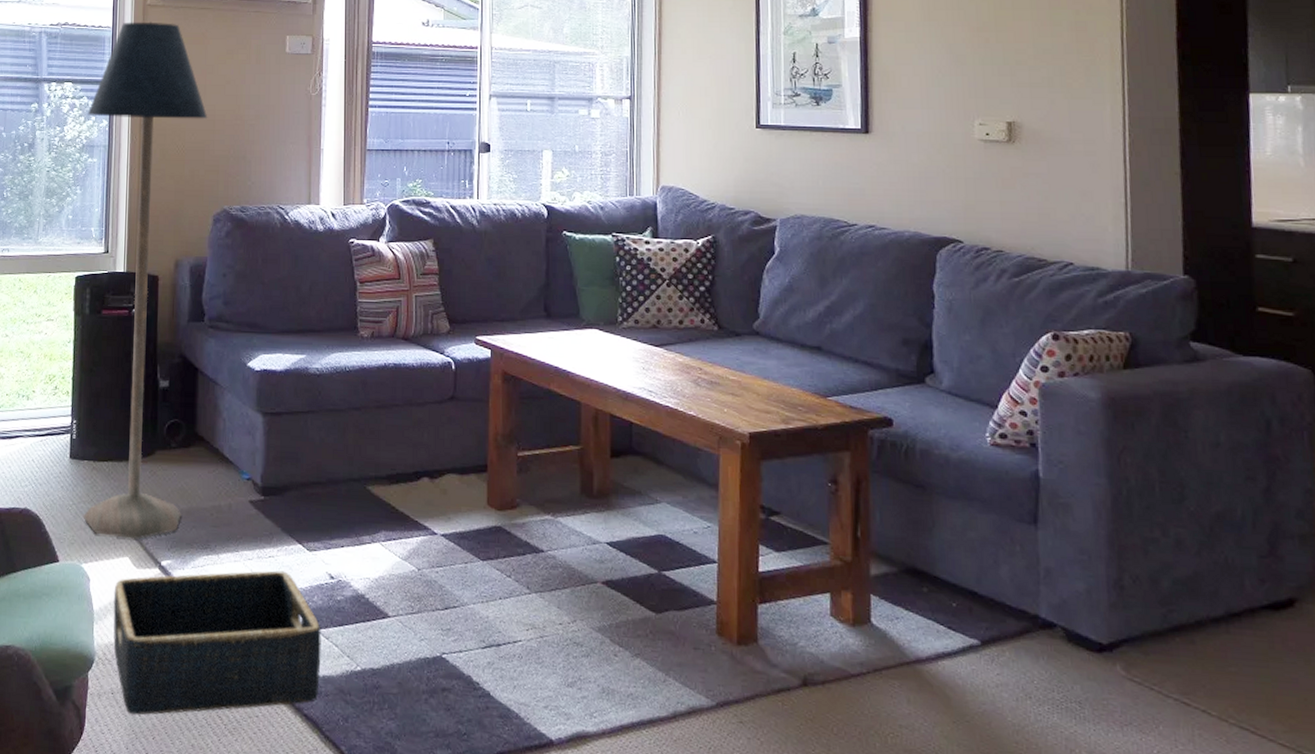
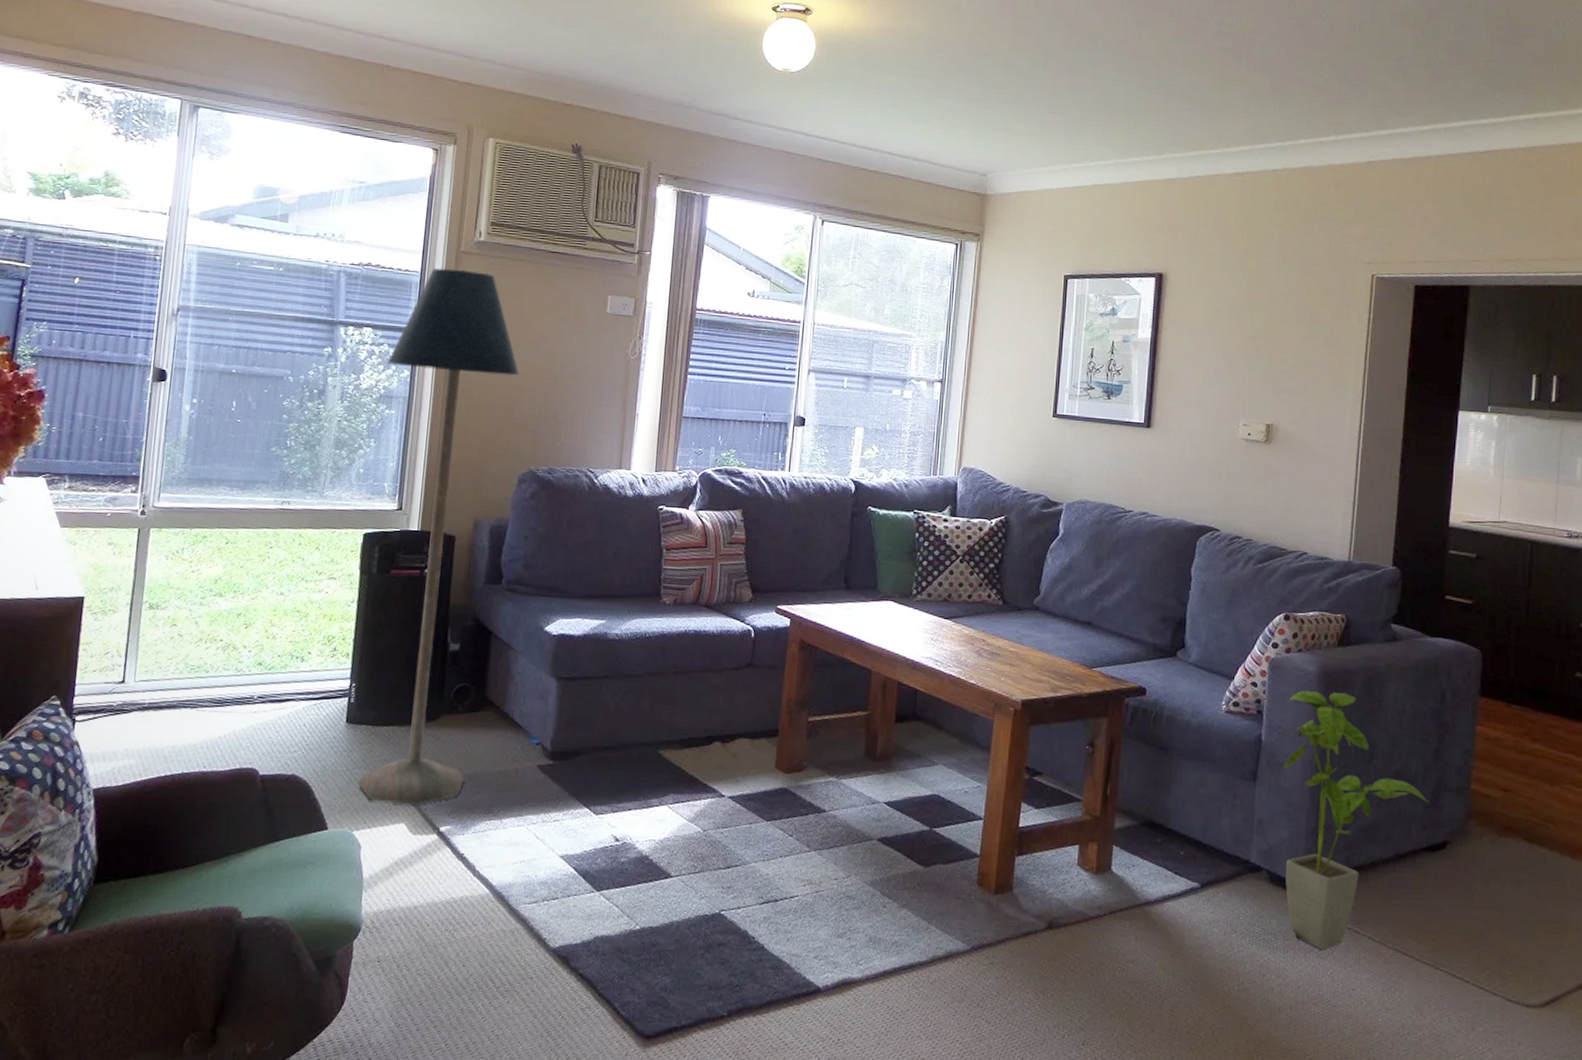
basket: present [113,570,321,715] -> none [382,834,603,982]
house plant: none [1068,420,1265,723] -> present [1282,691,1429,949]

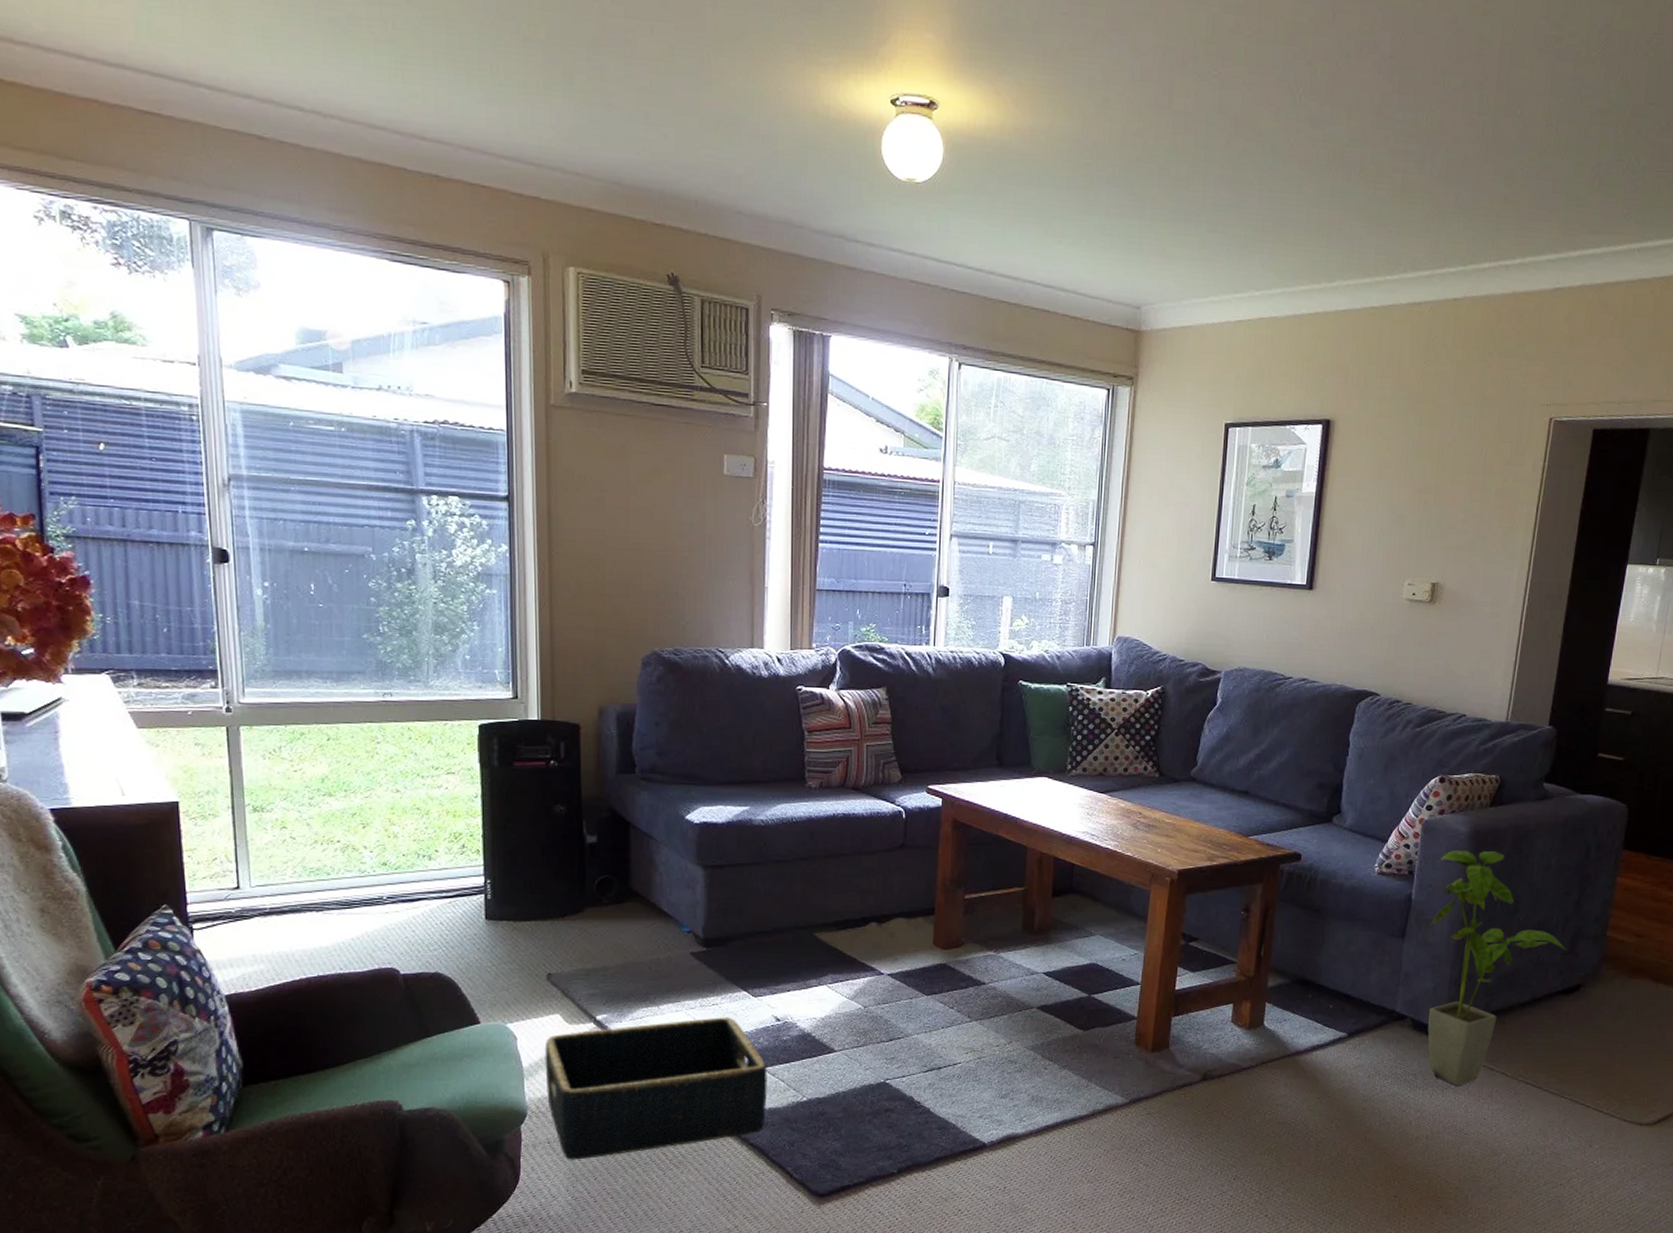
floor lamp: present [357,268,520,805] -> none [480,425,632,996]
basket: none [382,834,603,982] -> present [545,1017,767,1160]

